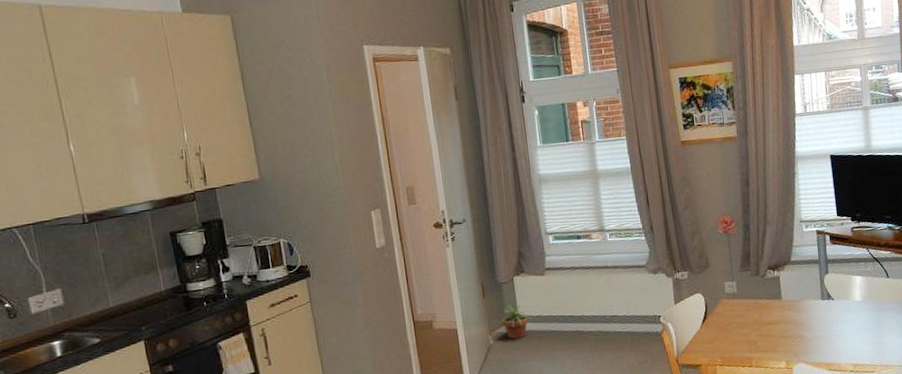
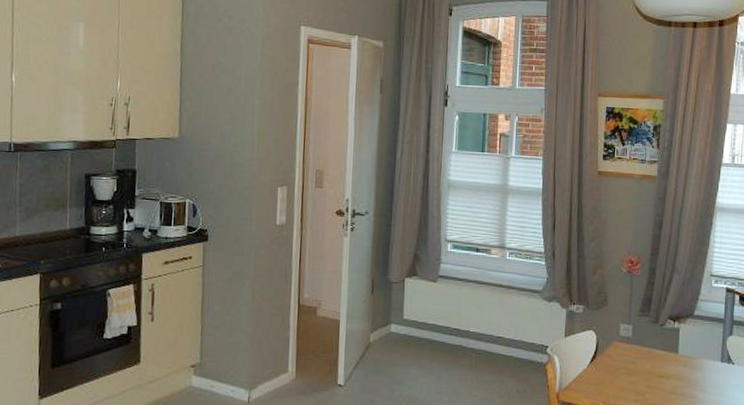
potted plant: present [497,304,533,339] -> none [380,306,417,342]

